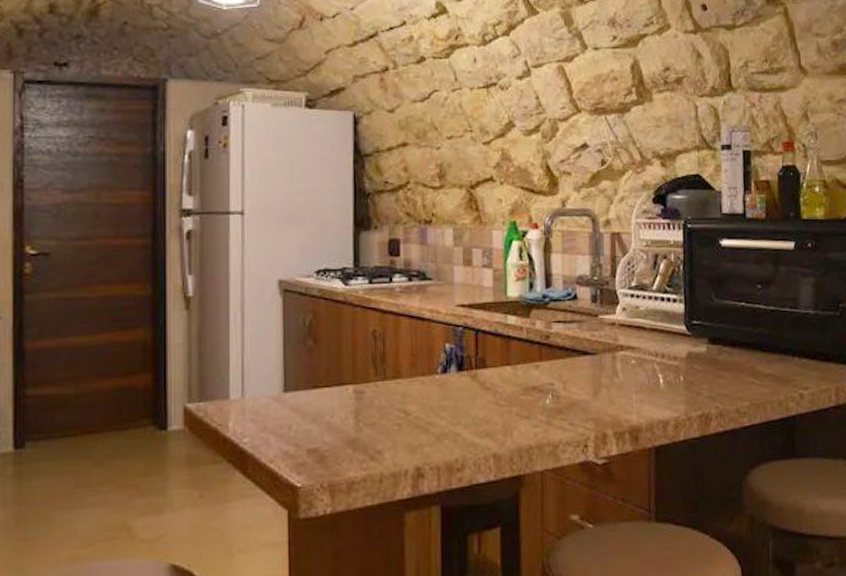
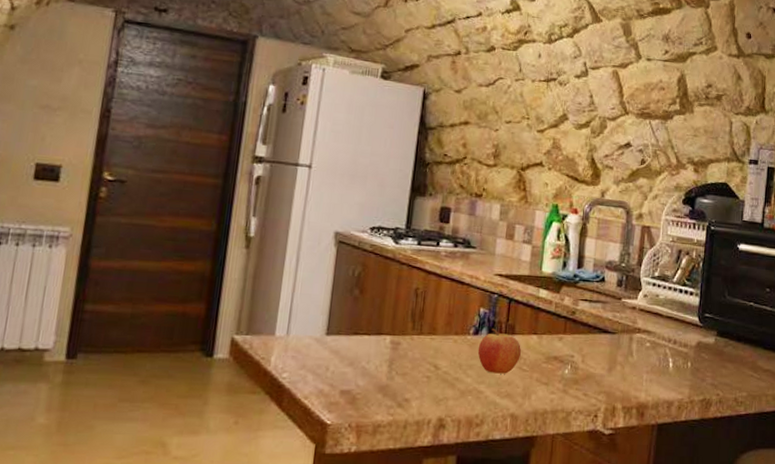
fruit: none [448,363,496,413] -> present [477,328,521,374]

